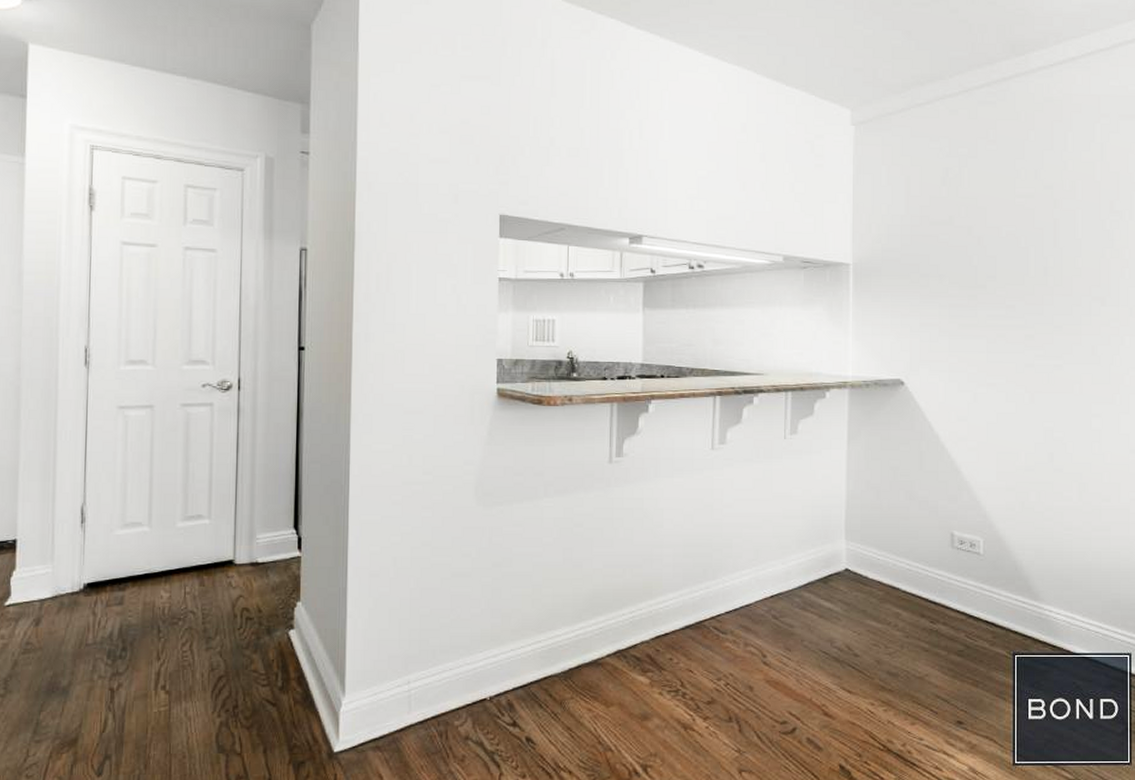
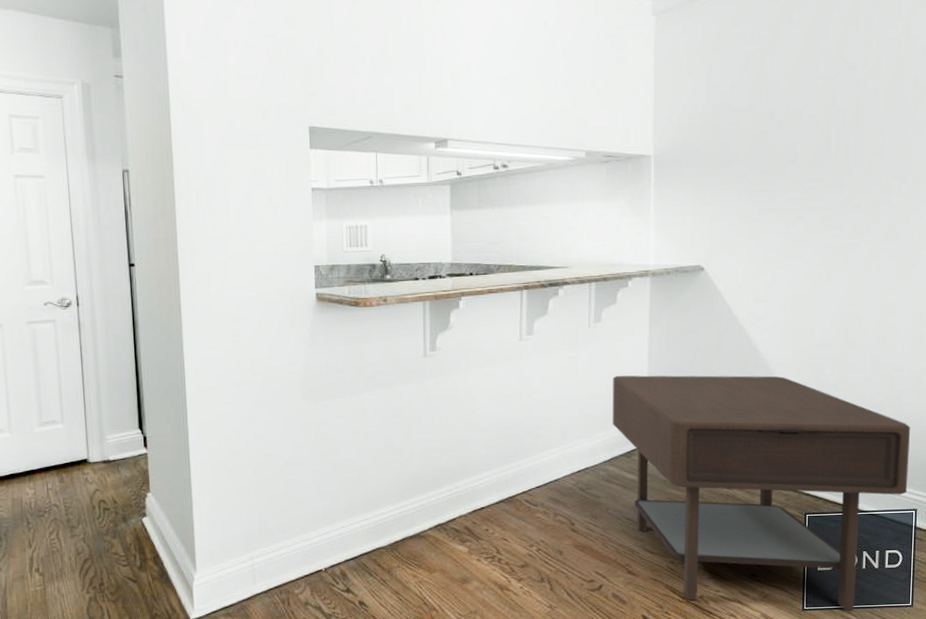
side table: none [808,492,1122,767] -> present [612,375,911,611]

